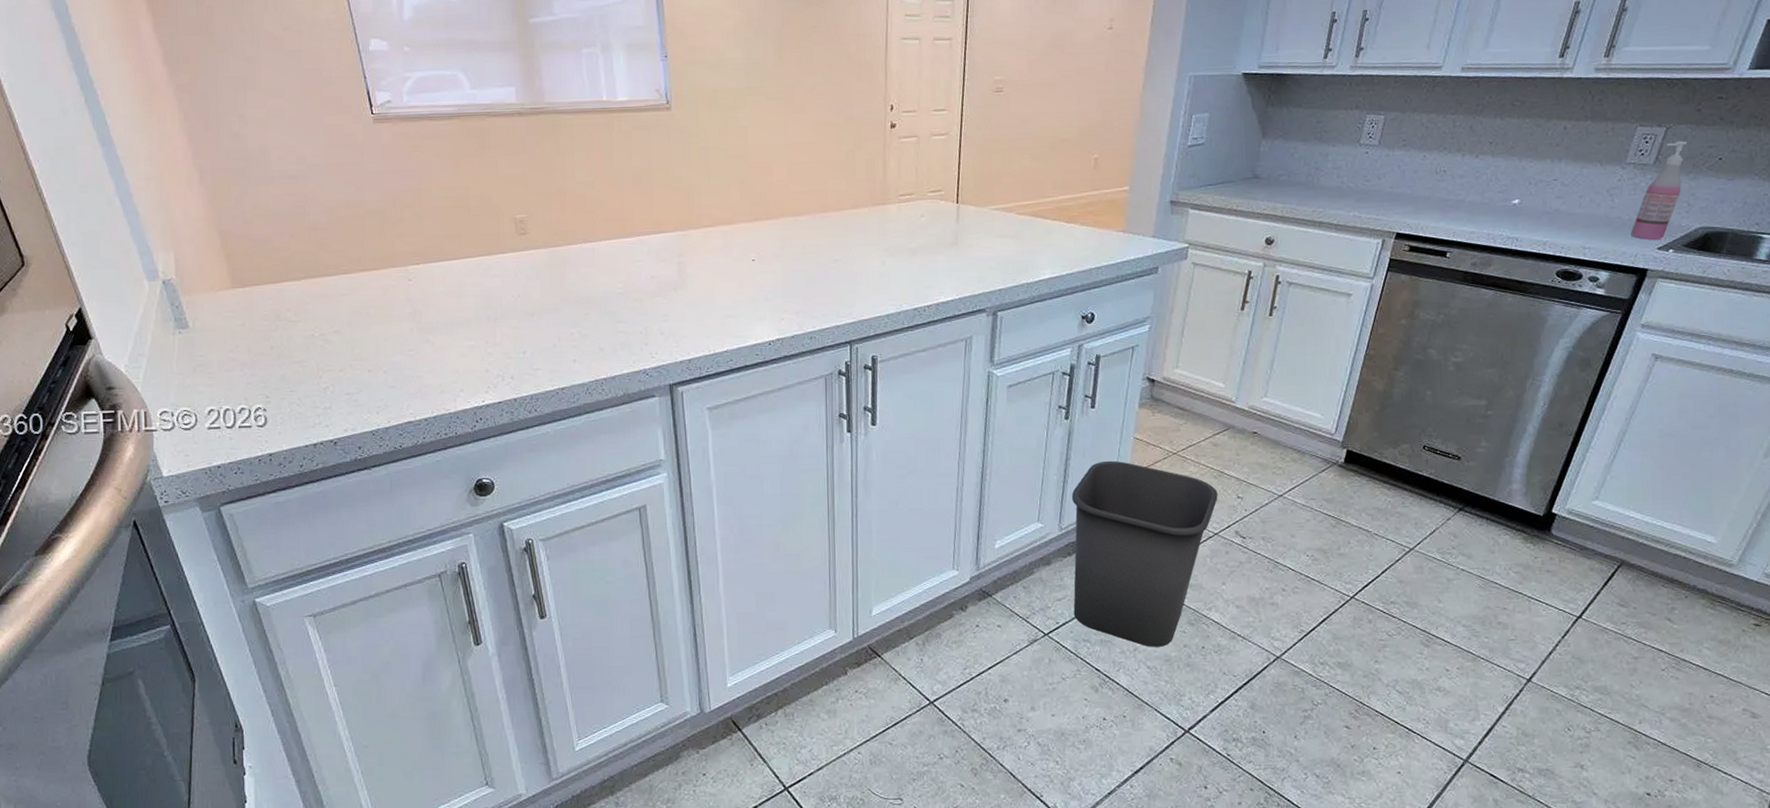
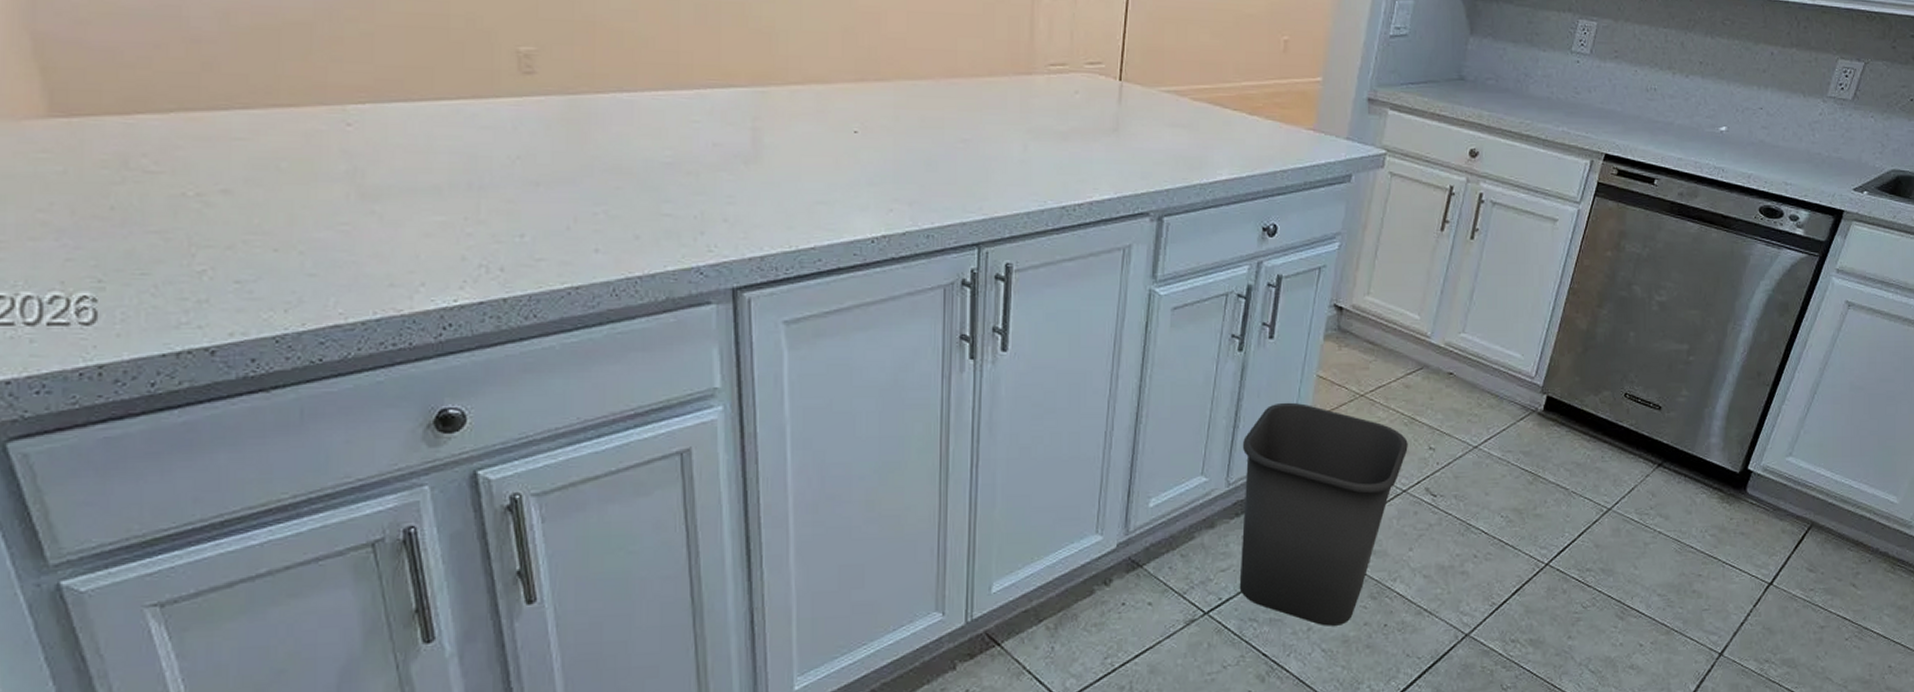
soap dispenser: present [1631,141,1688,241] -> none [1829,77,1883,181]

